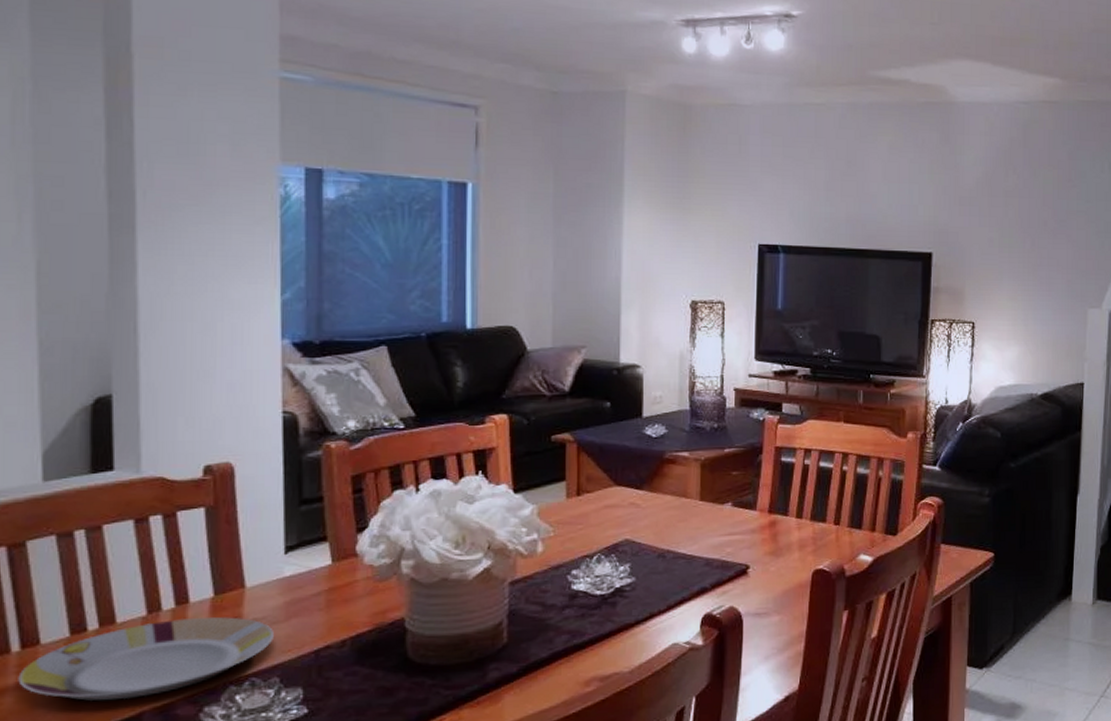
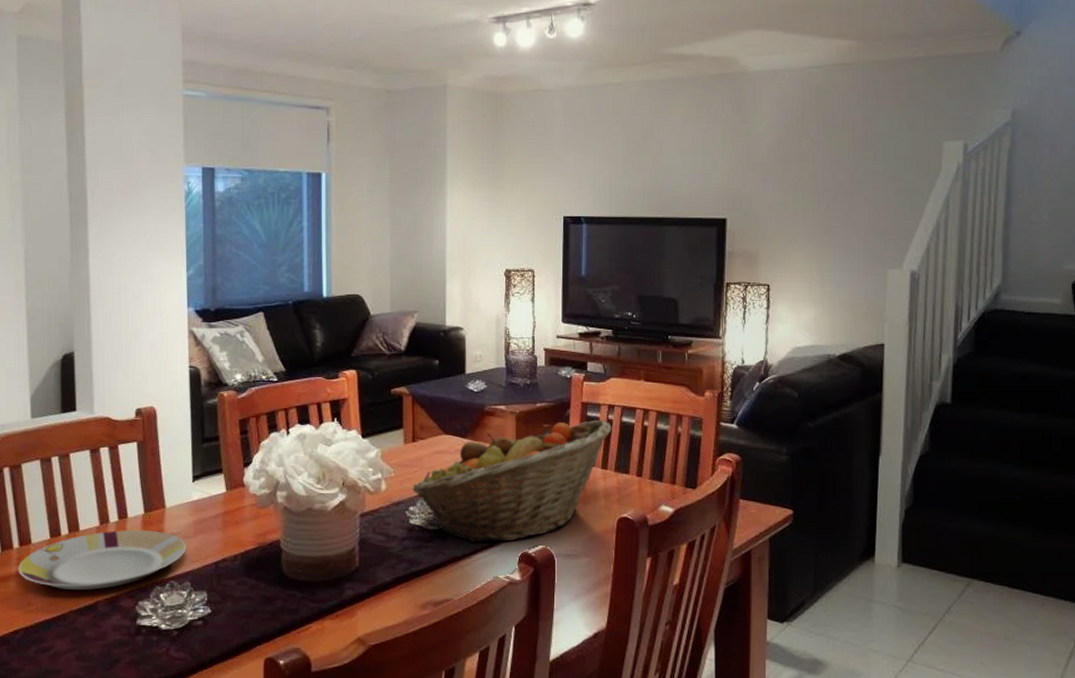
fruit basket: none [575,464,808,607] -> present [412,419,612,542]

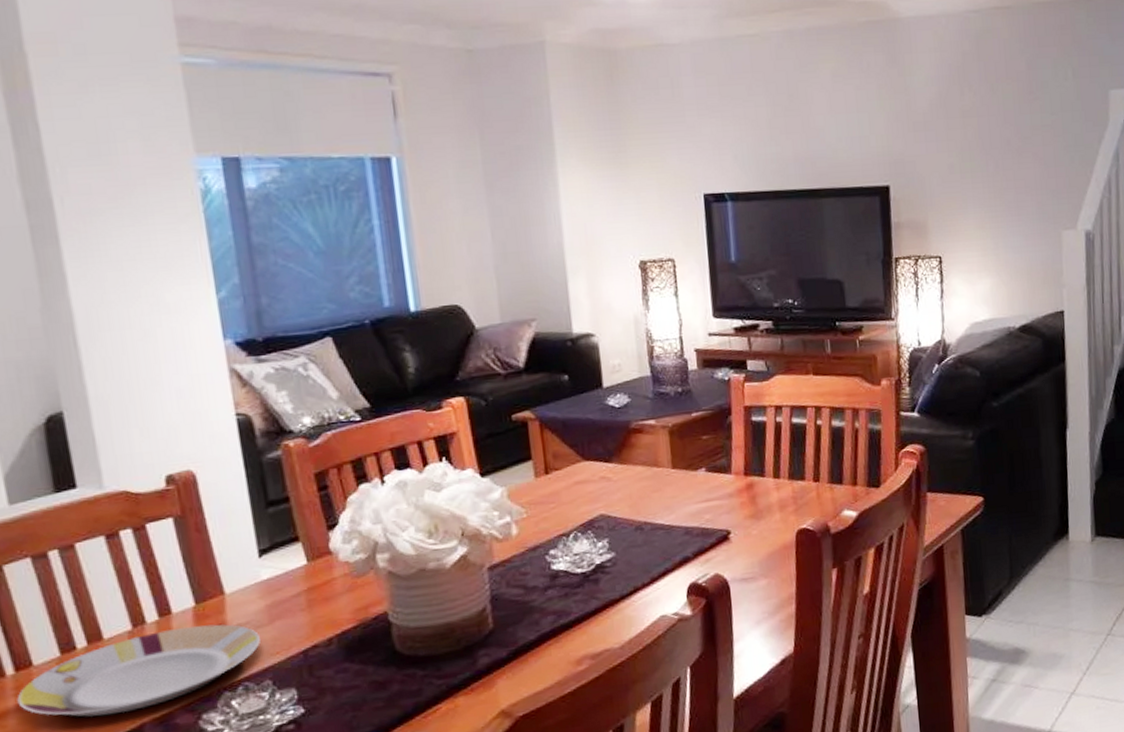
fruit basket: present [412,419,612,542] -> none [550,423,782,581]

